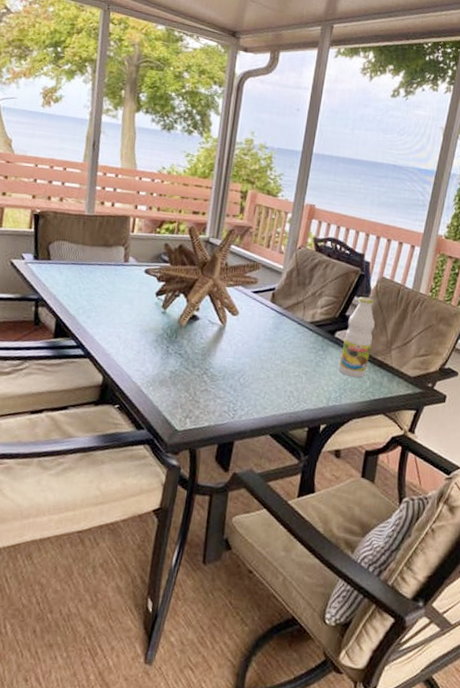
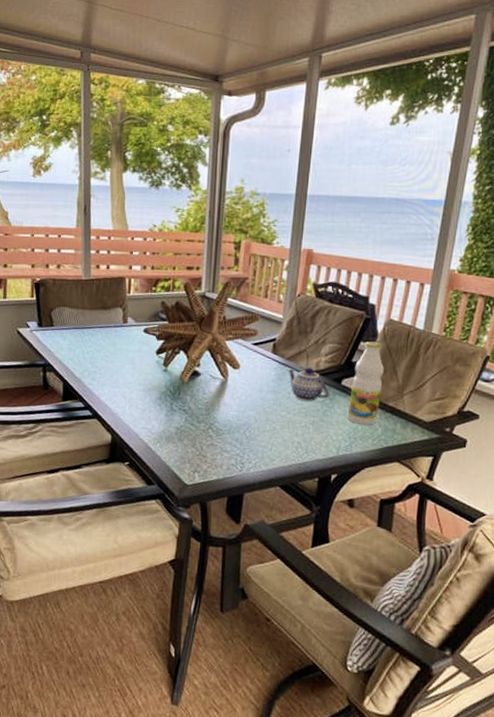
teapot: none [284,318,324,352] -> present [287,367,330,401]

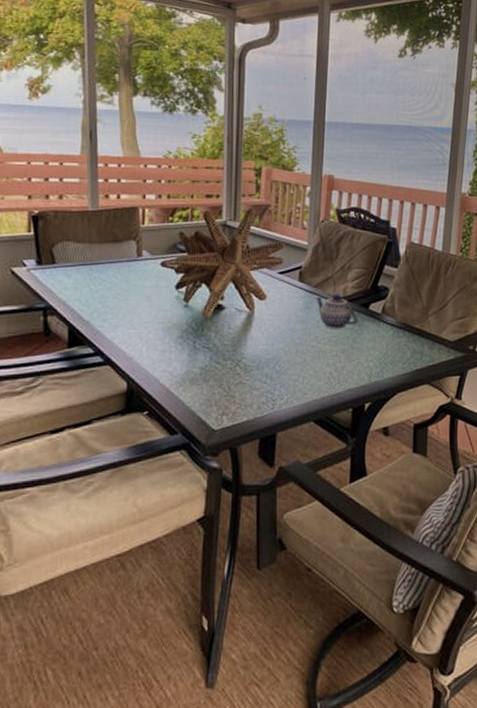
bottle: present [347,341,384,426] -> none [377,265,408,350]

